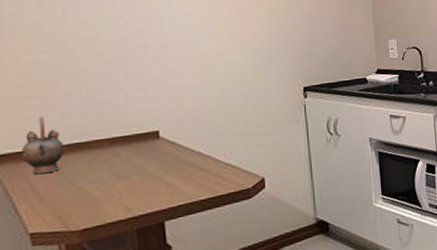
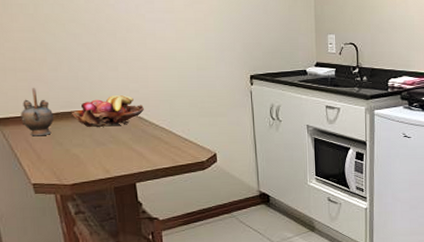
fruit basket: none [88,118,178,159] -> present [72,95,144,127]

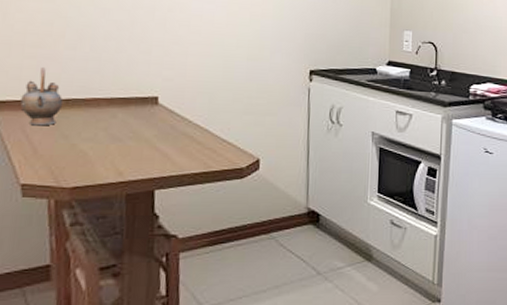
fruit basket: present [72,95,144,127] -> none [86,83,177,119]

